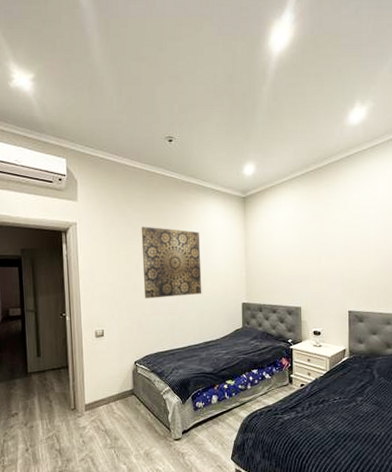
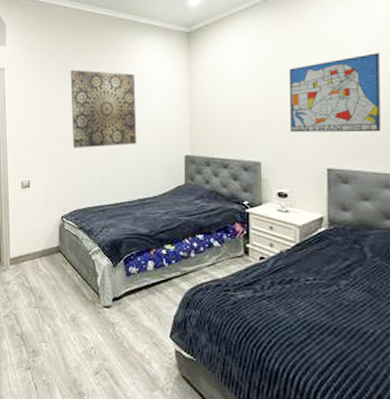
wall art: none [321,220,385,283] -> present [288,52,382,133]

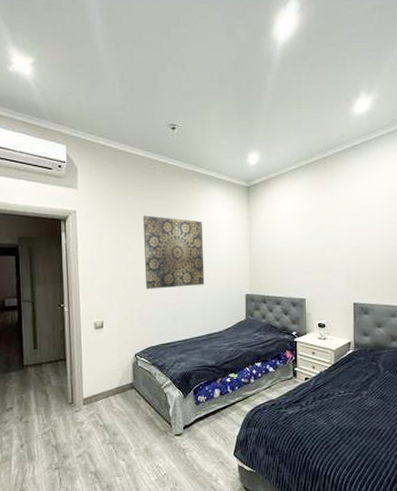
wall art: present [288,52,382,133] -> none [326,212,390,274]

